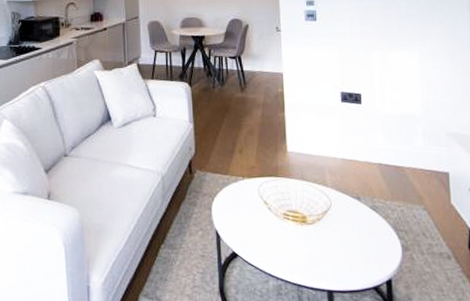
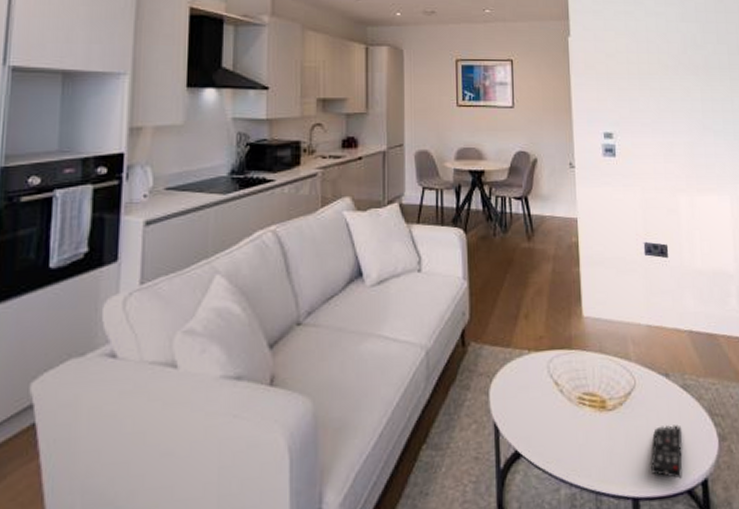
remote control: none [343,237,371,278] -> present [651,424,683,479]

